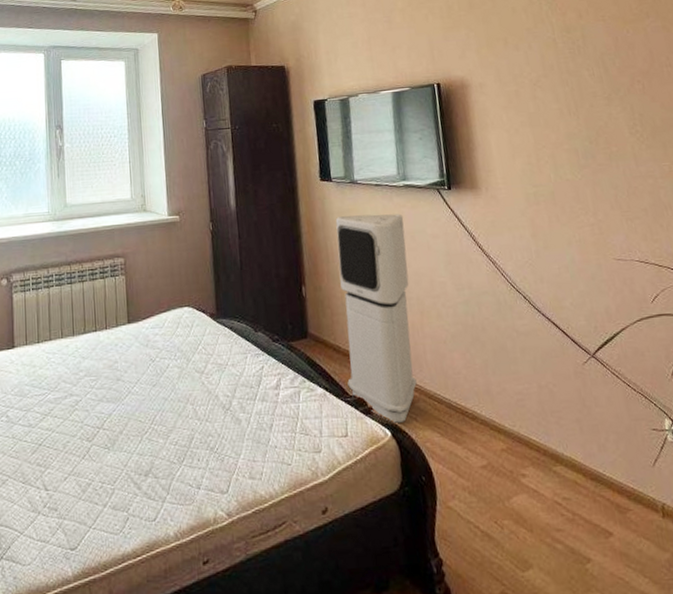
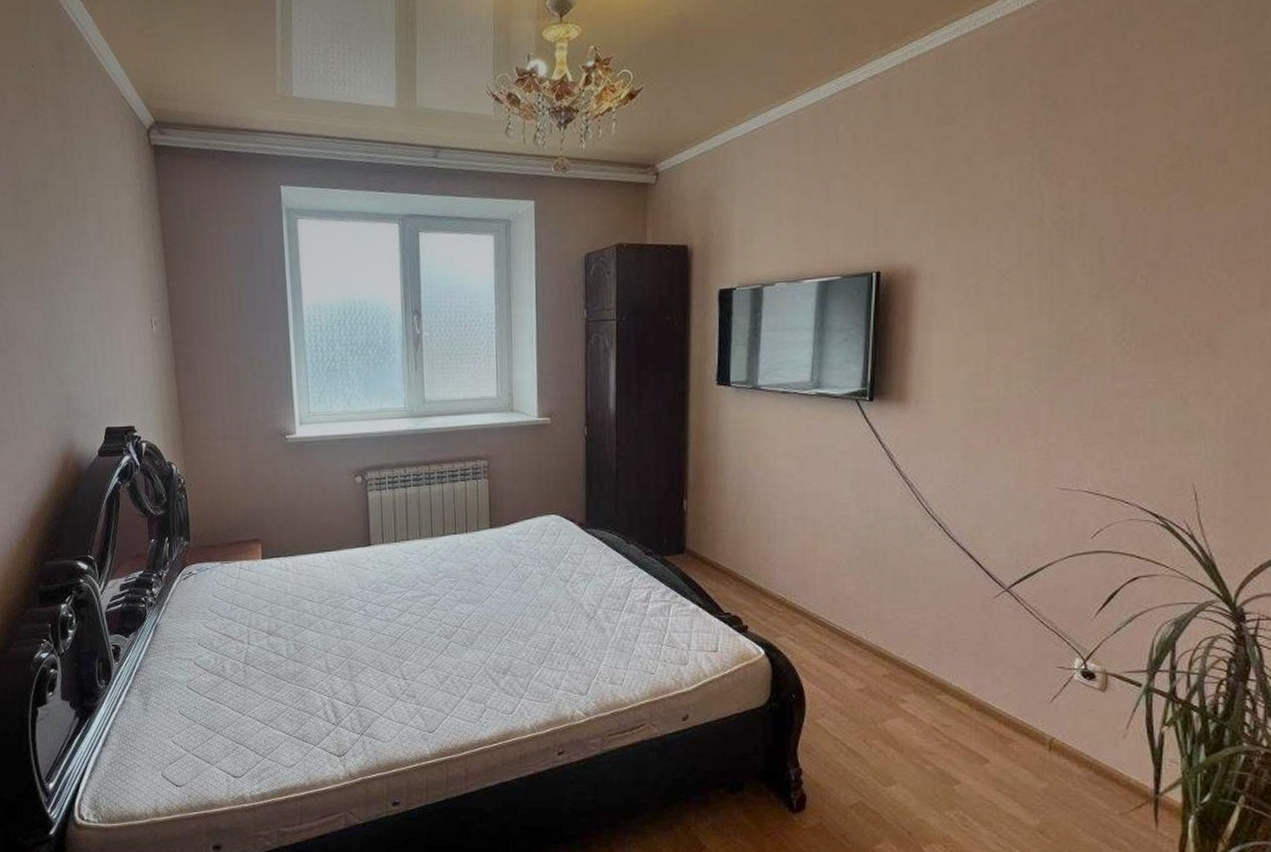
air purifier: present [335,214,417,423] -> none [723,425,811,642]

